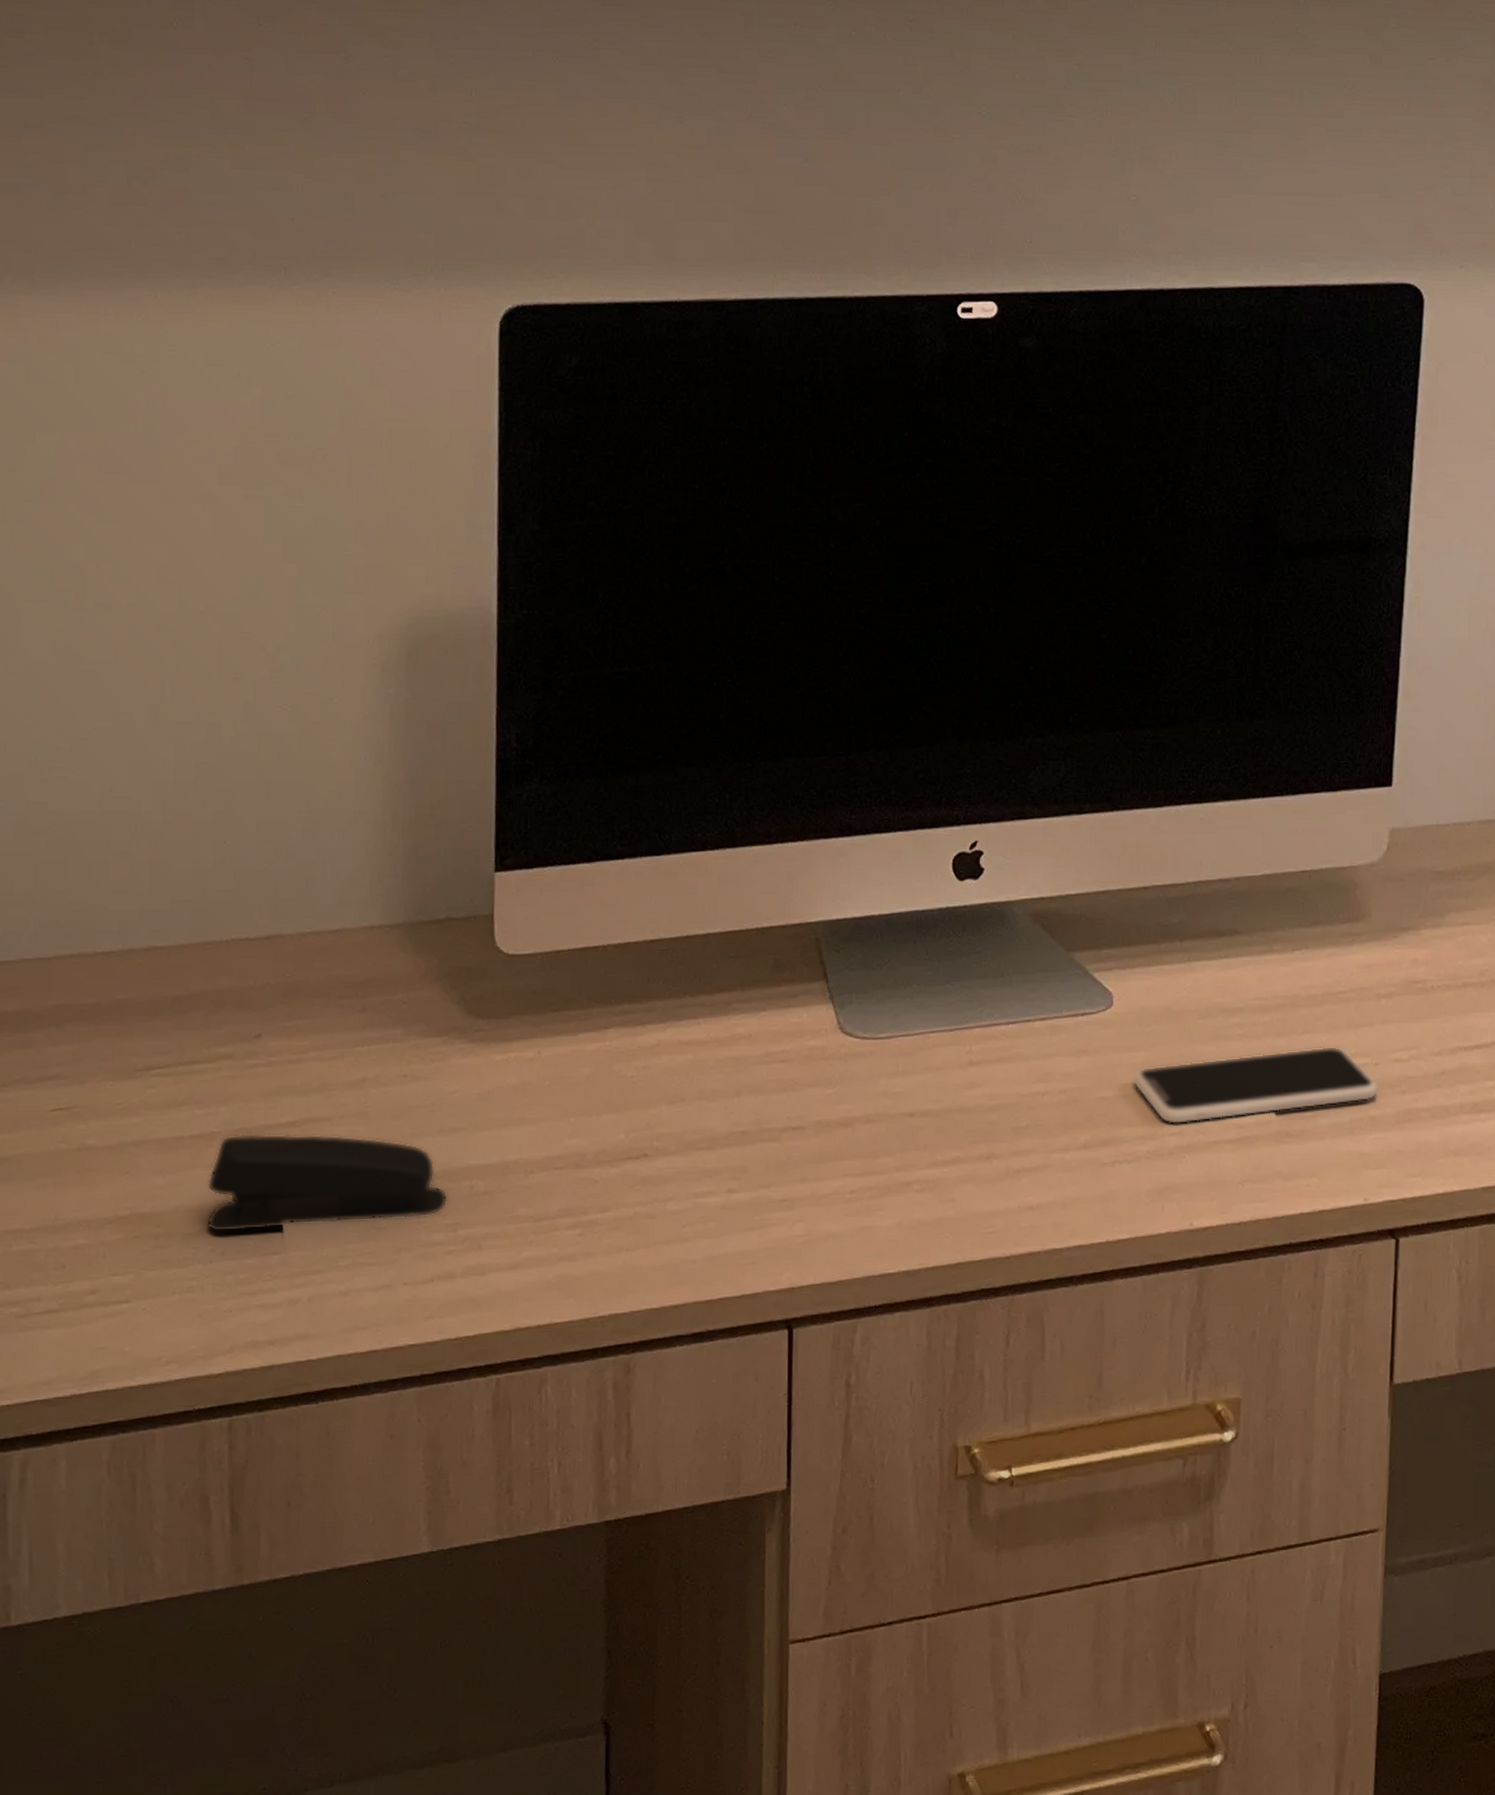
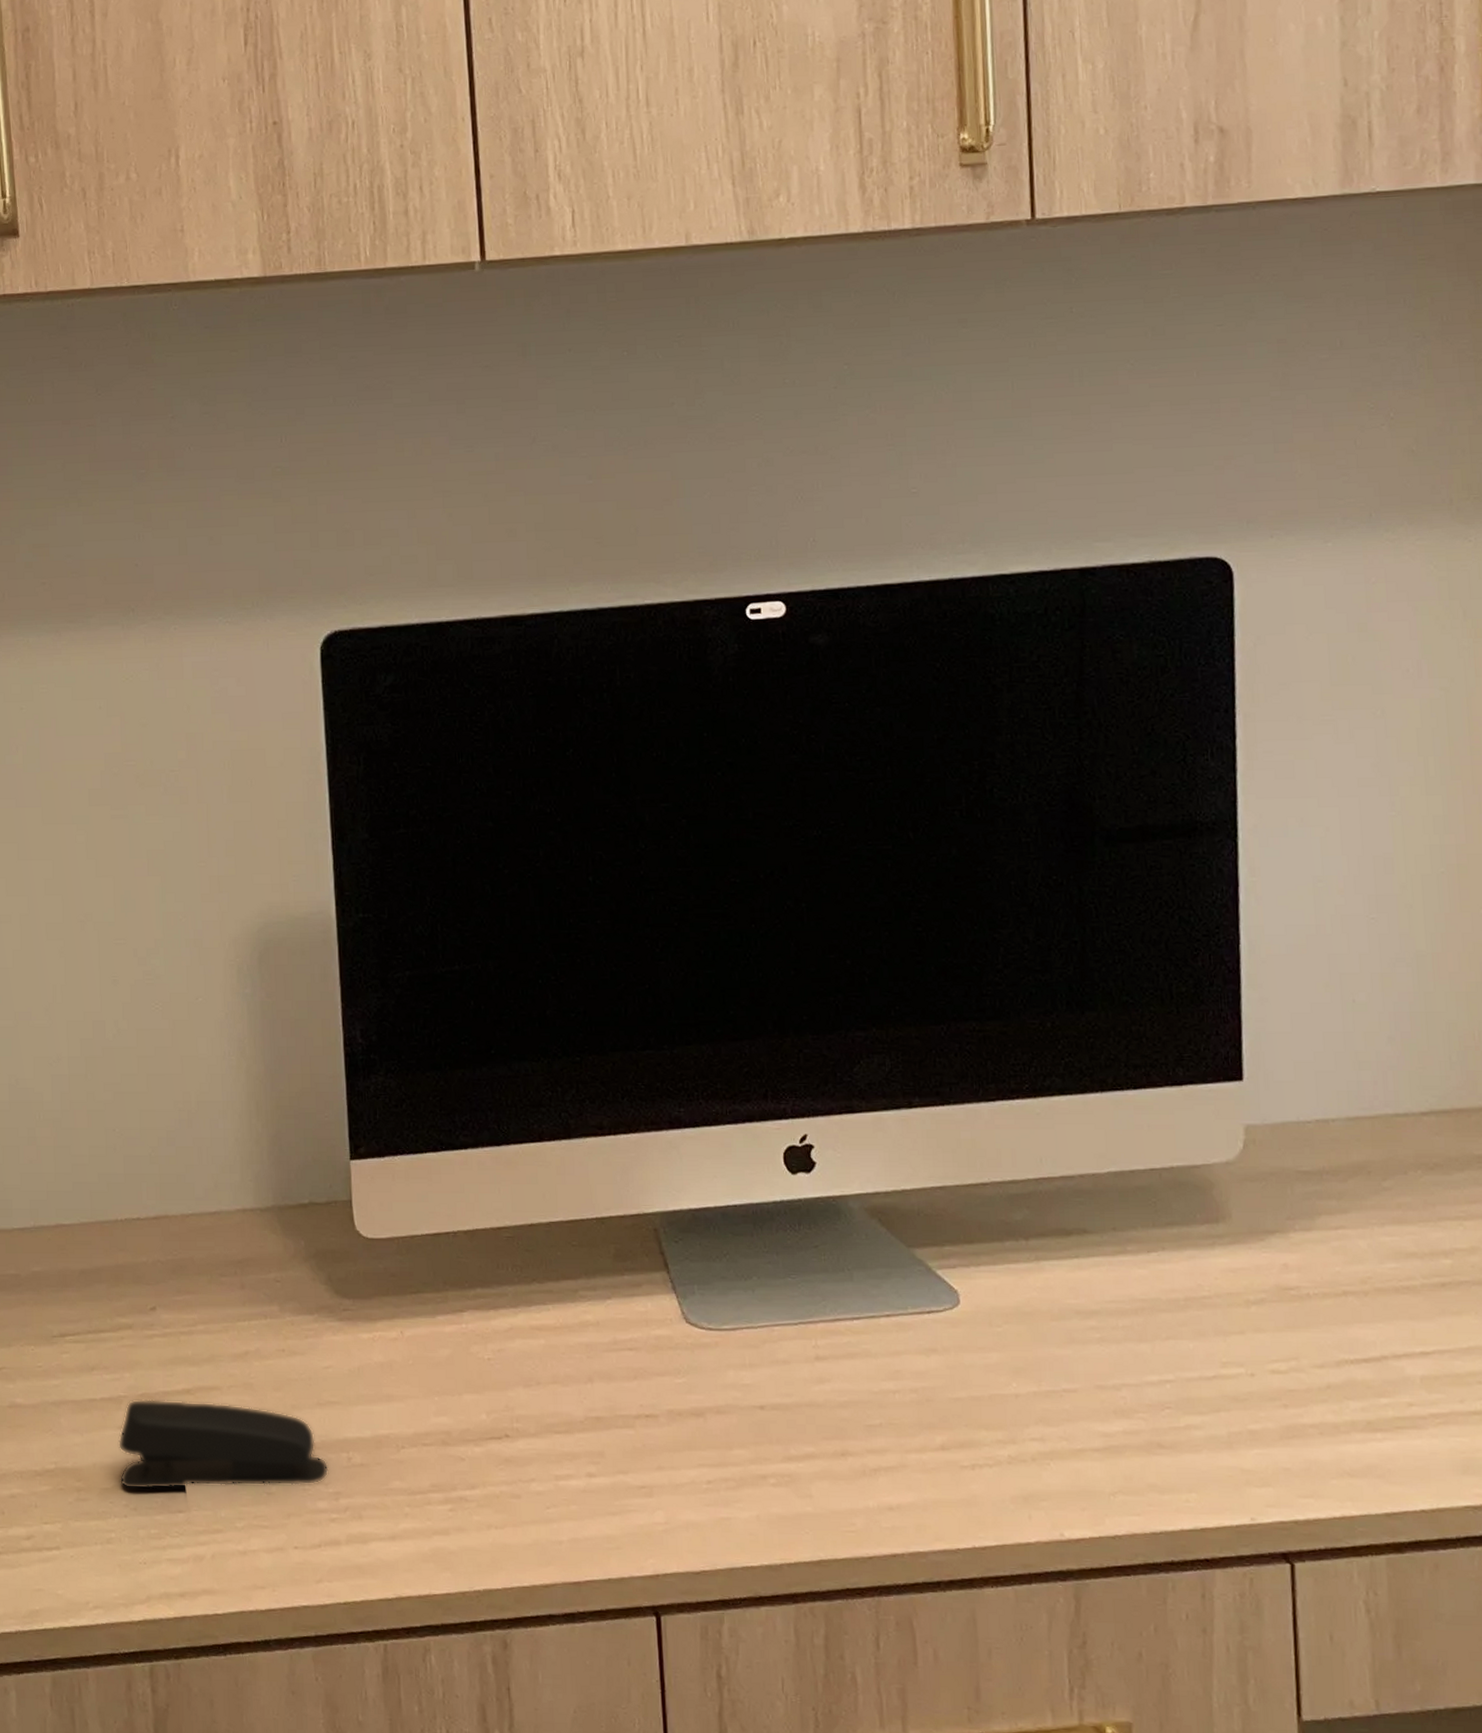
smartphone: present [1133,1046,1379,1125] -> none [987,1353,1258,1430]

